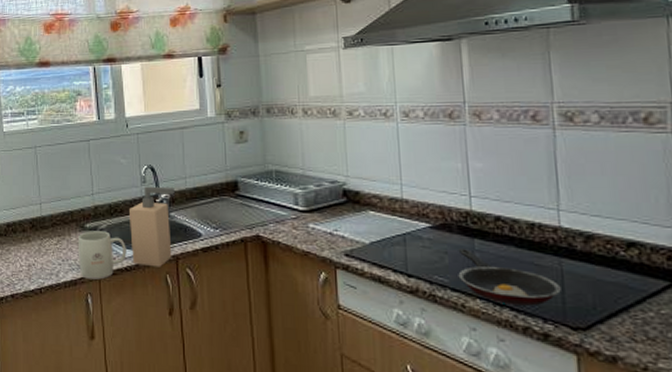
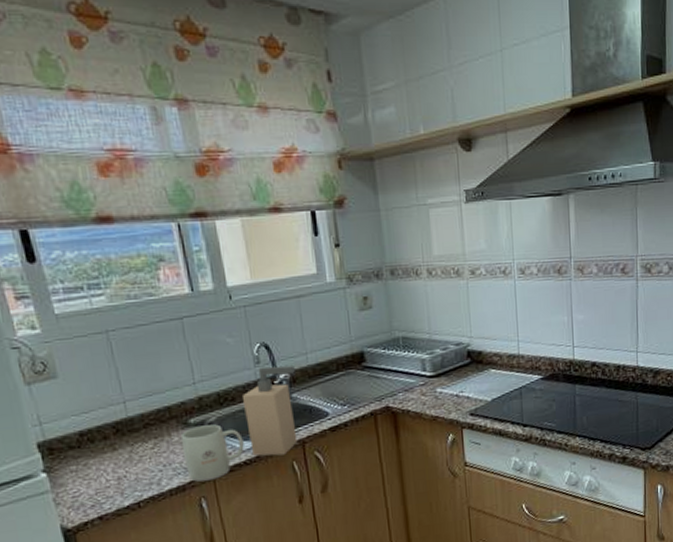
frying pan: present [458,249,561,306] -> none [563,394,636,438]

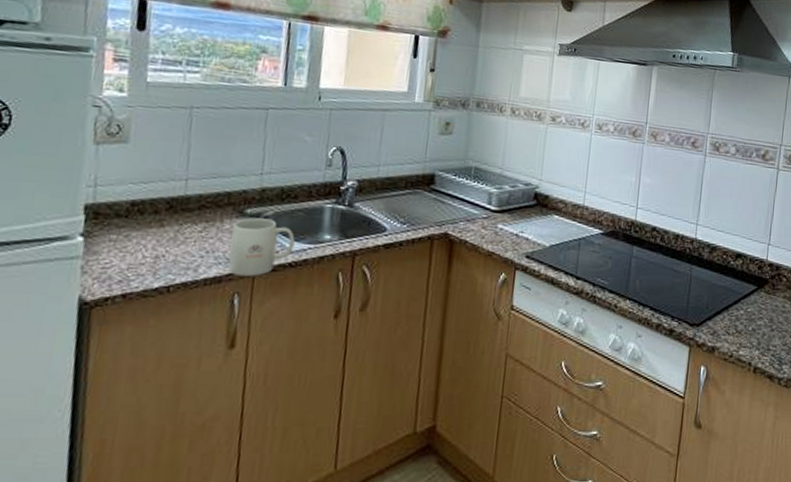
soap dispenser: present [243,365,298,457] -> none [300,170,364,264]

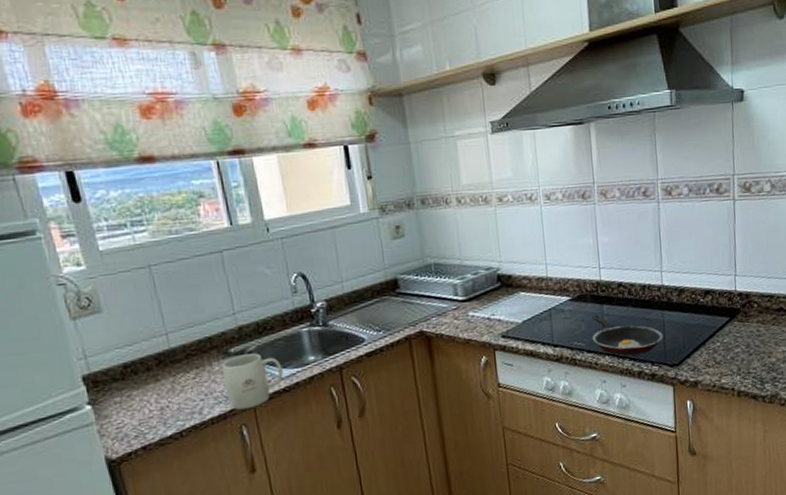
frying pan: none [616,254,688,306] -> present [591,314,663,356]

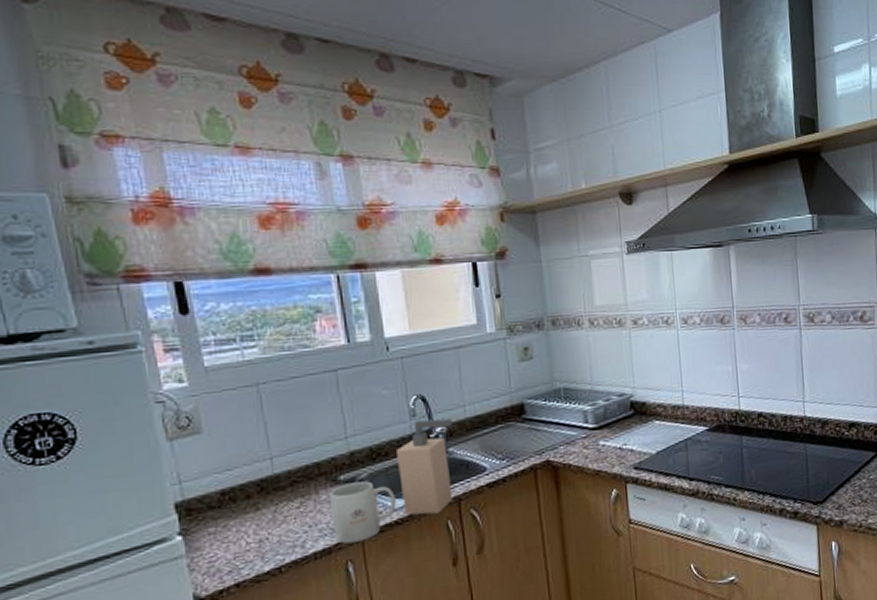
soap dispenser: none [281,294,335,384] -> present [397,418,453,516]
frying pan: present [591,314,663,356] -> none [730,446,806,492]

